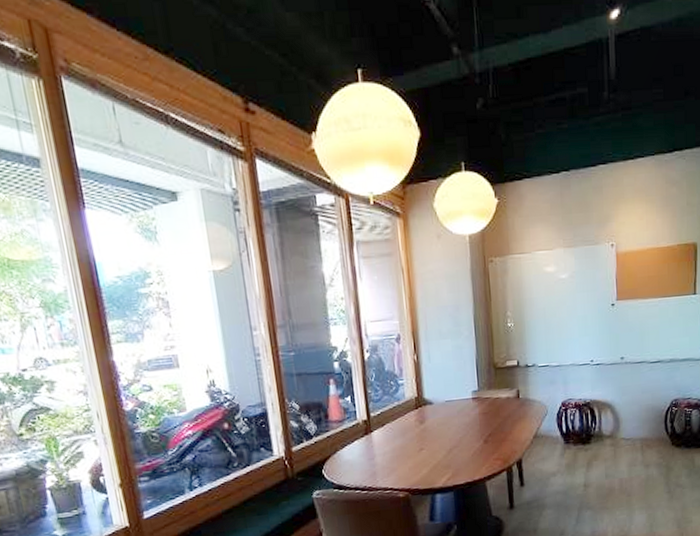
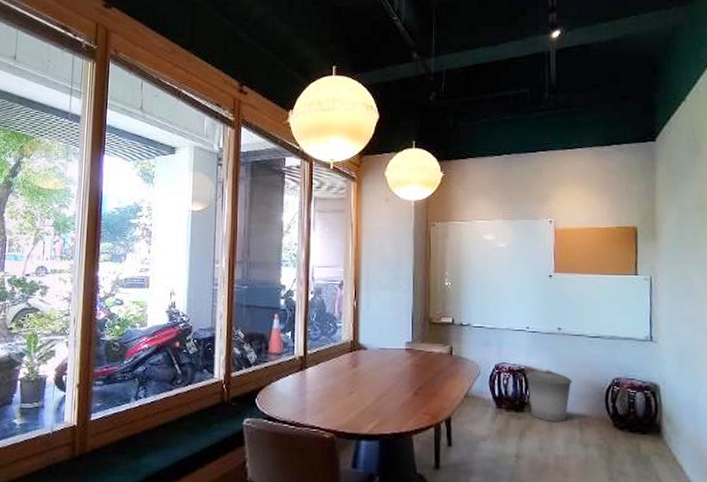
trash can: none [591,400,635,449] -> present [525,370,572,422]

